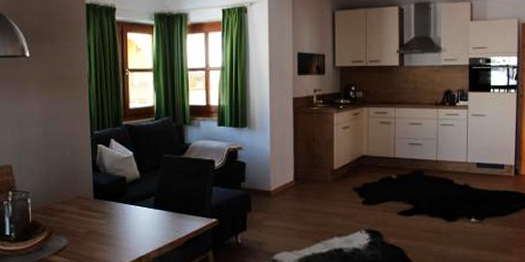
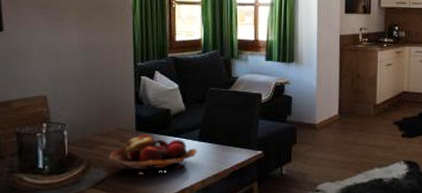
fruit basket: none [69,202,153,242] -> present [109,134,197,174]

